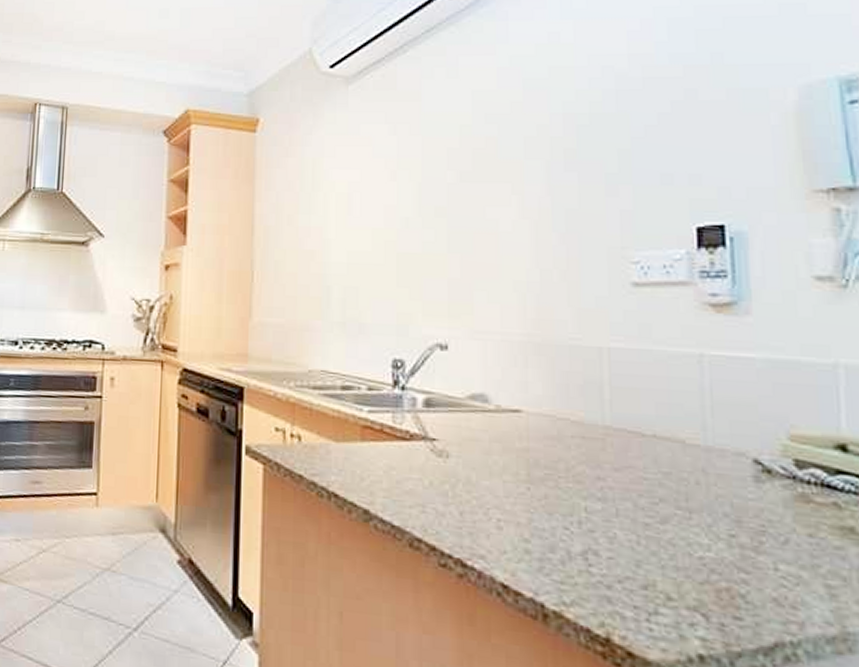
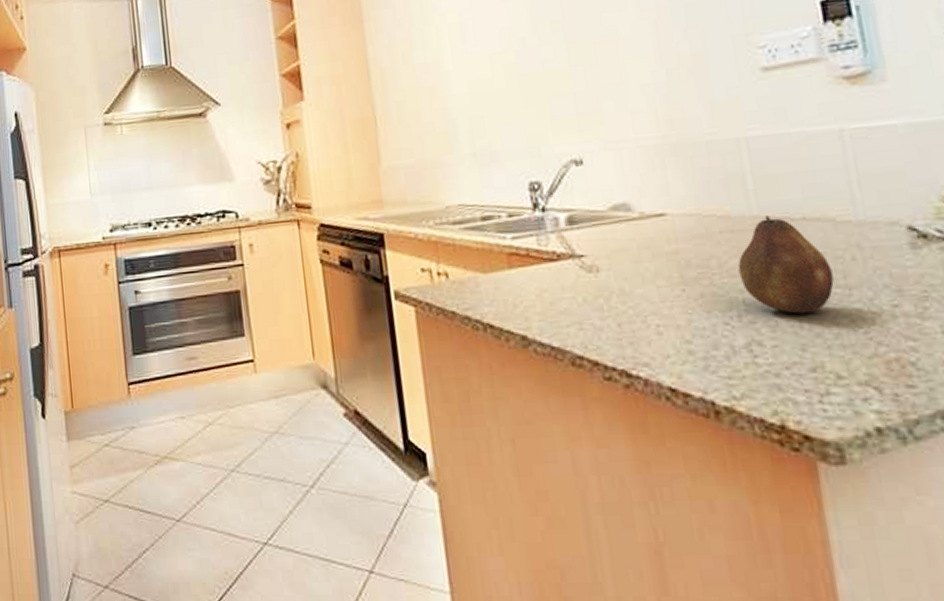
fruit: none [584,427,676,531] -> present [737,215,834,314]

